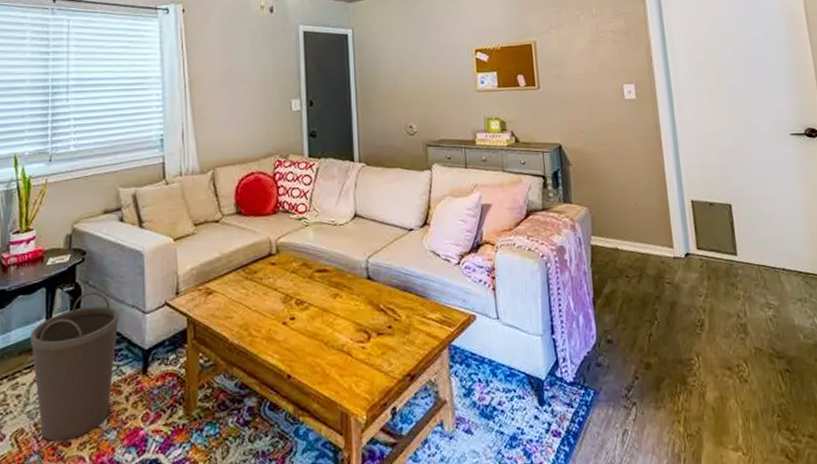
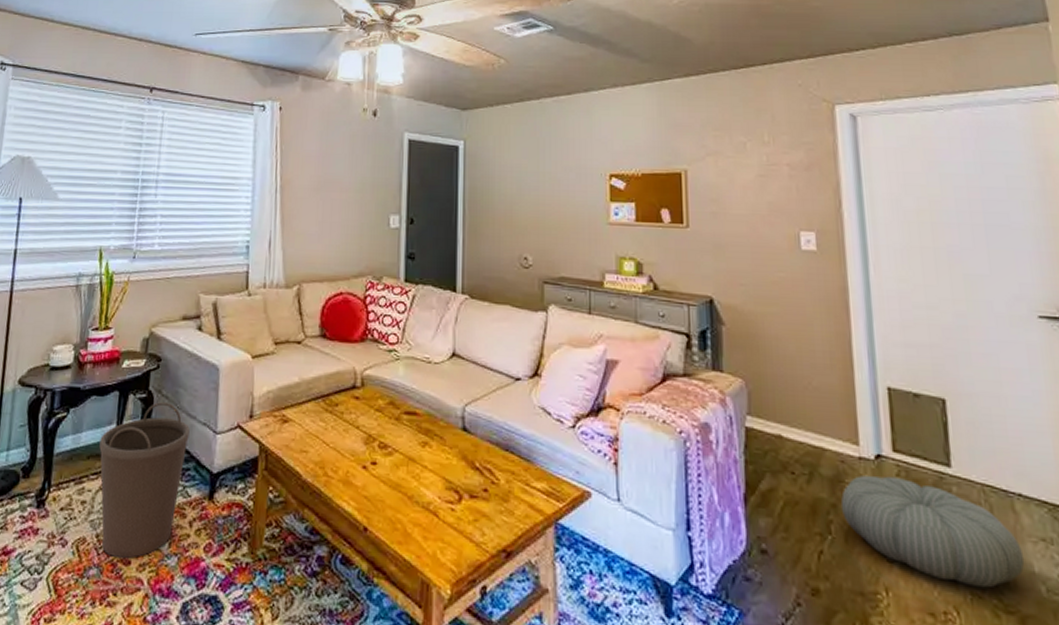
pouf: none [663,268,789,343] -> present [841,476,1025,588]

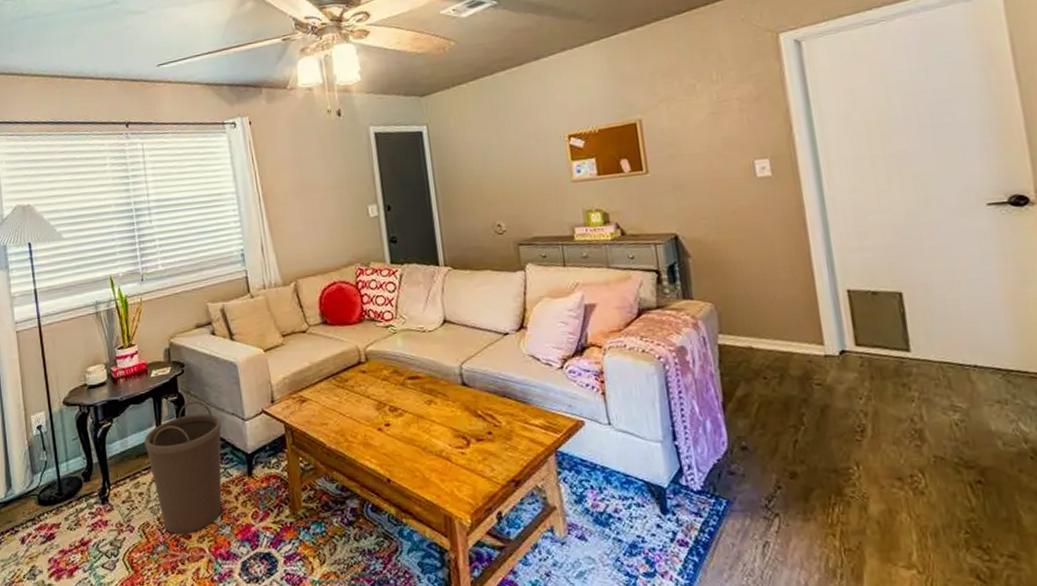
pouf: present [841,476,1025,588] -> none [811,367,982,451]

